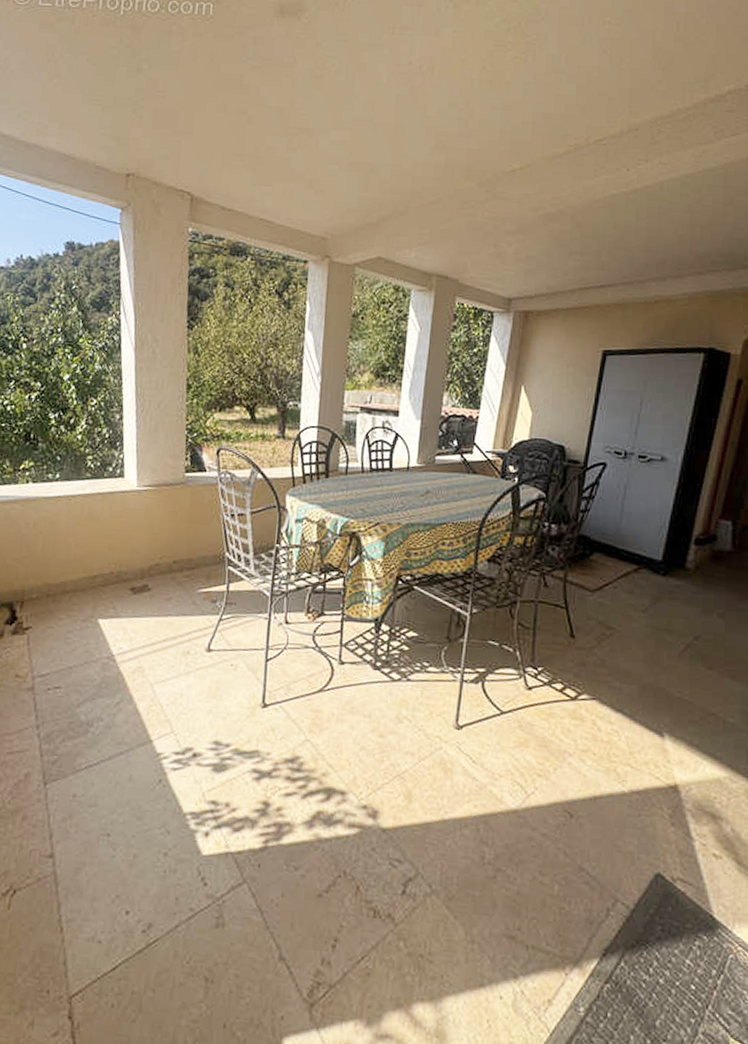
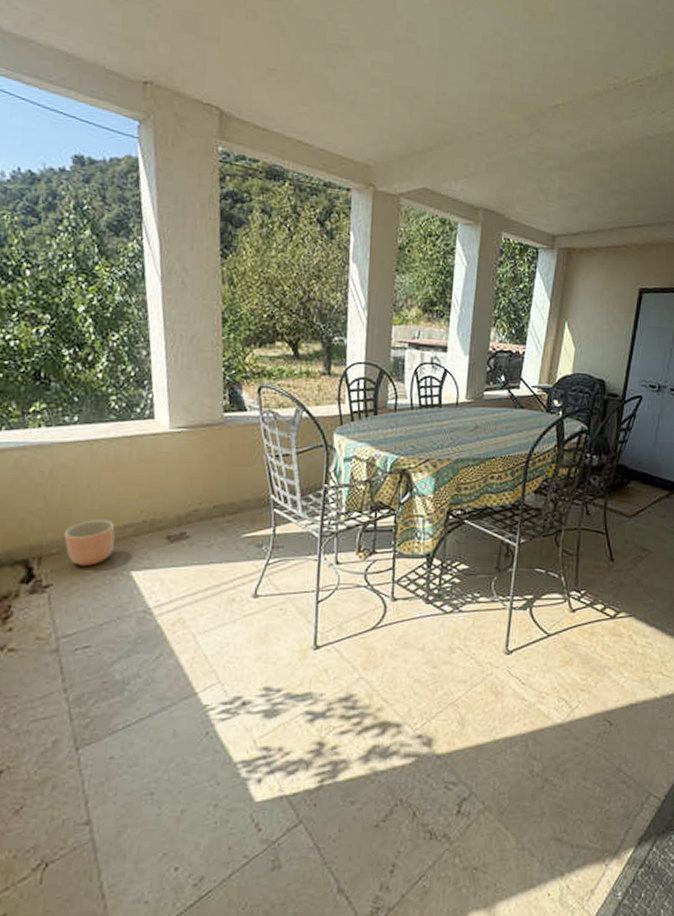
planter: none [43,569,86,612] -> present [64,520,115,566]

